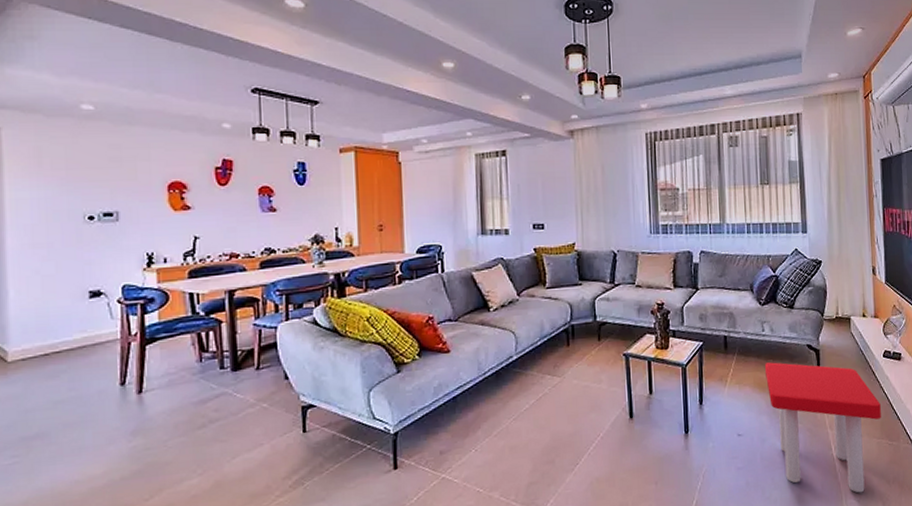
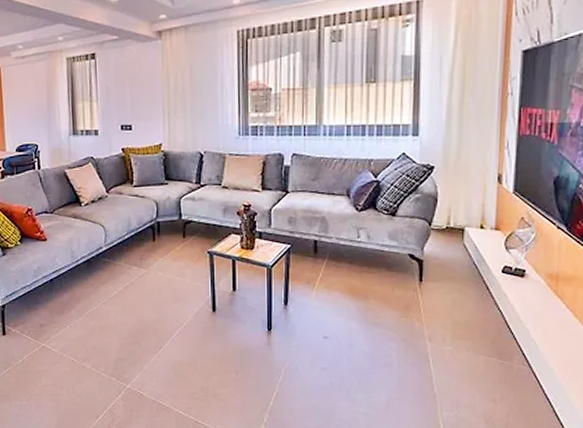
stool: present [765,362,881,493] -> none [358,269,493,407]

